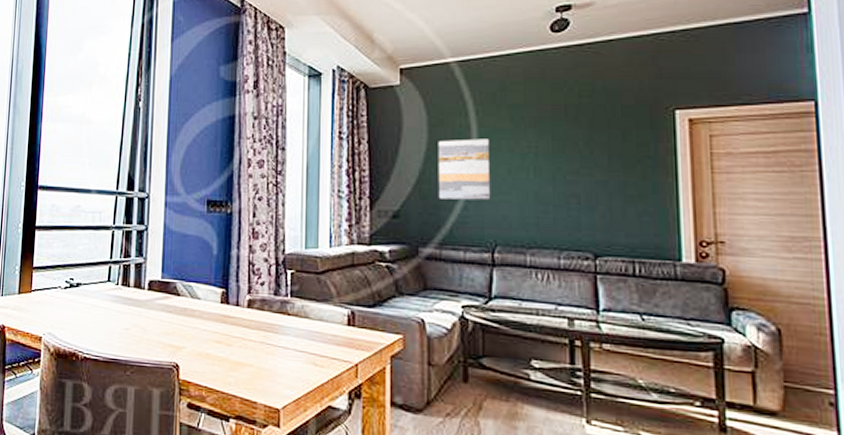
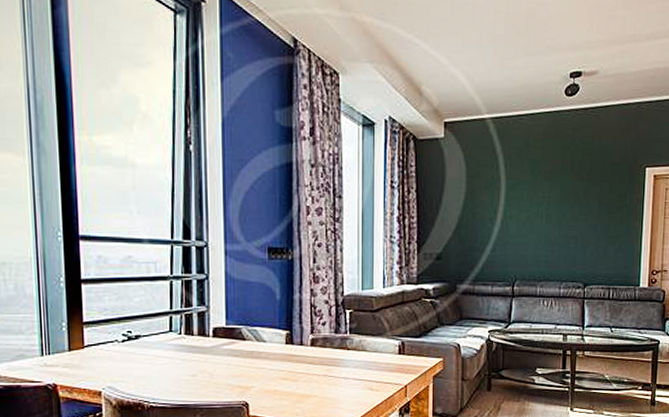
wall art: present [438,138,491,201] -> none [473,189,514,243]

